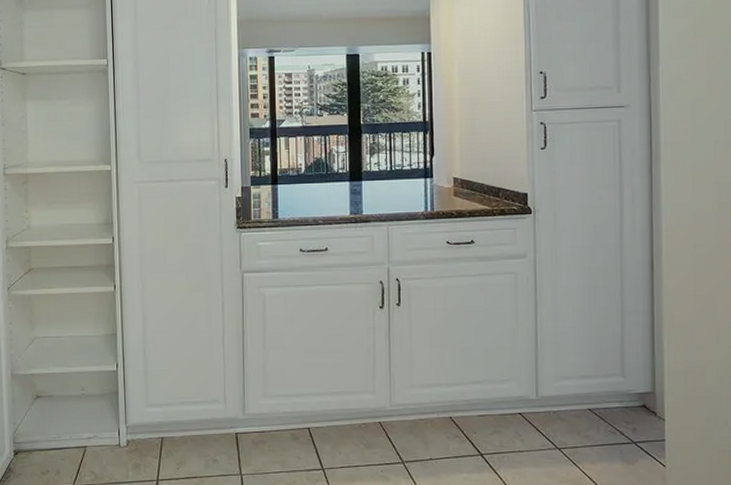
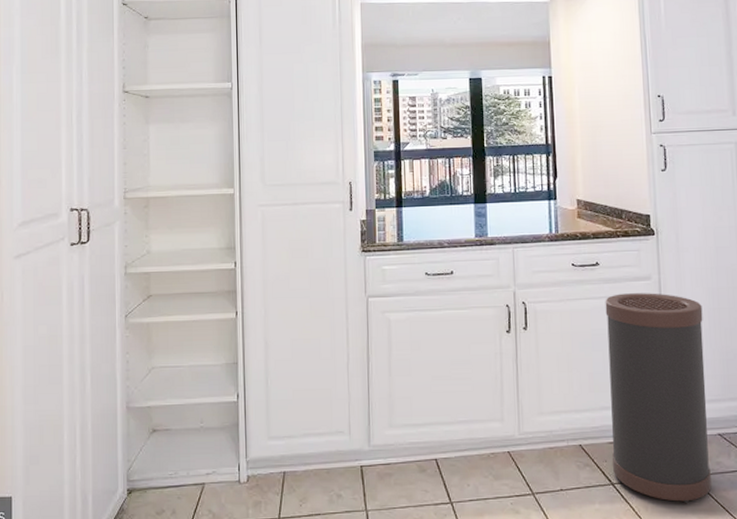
trash can: none [479,271,579,475] -> present [605,293,712,504]

